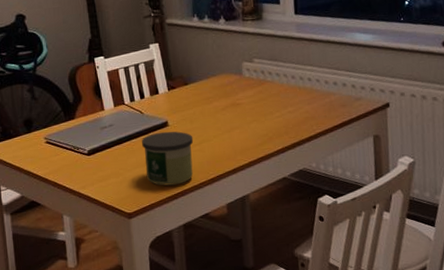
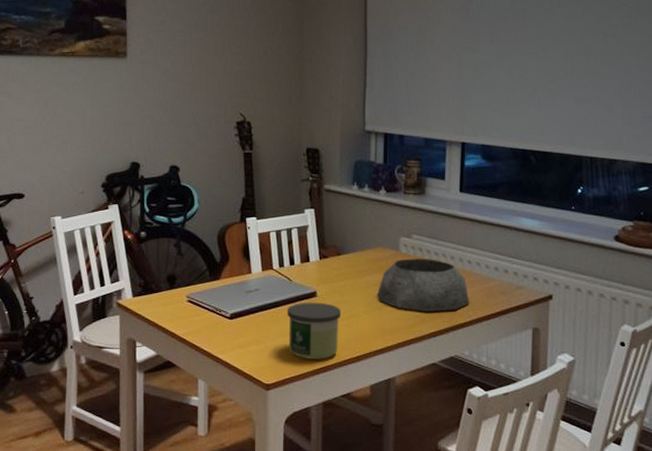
plant pot: none [225,80,312,130] -> present [378,259,469,312]

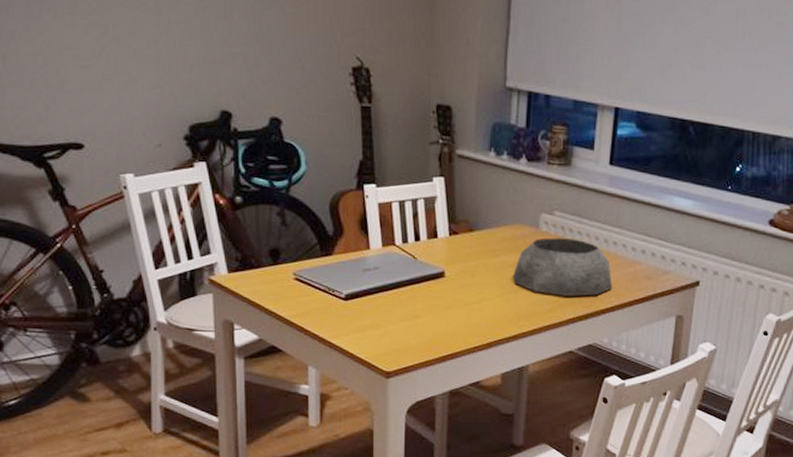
candle: present [287,302,342,359] -> none [411,283,472,346]

